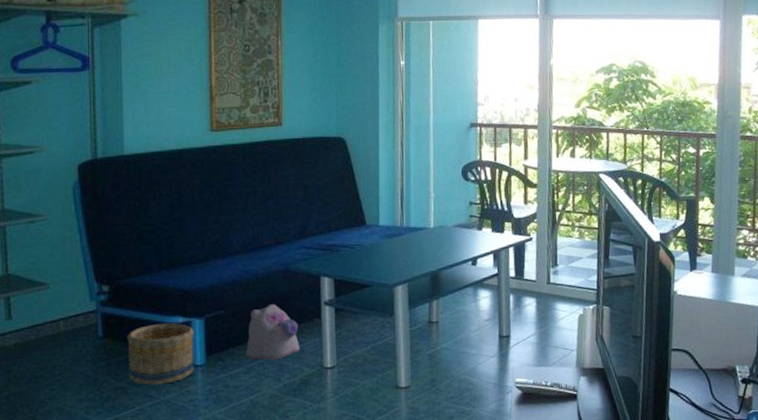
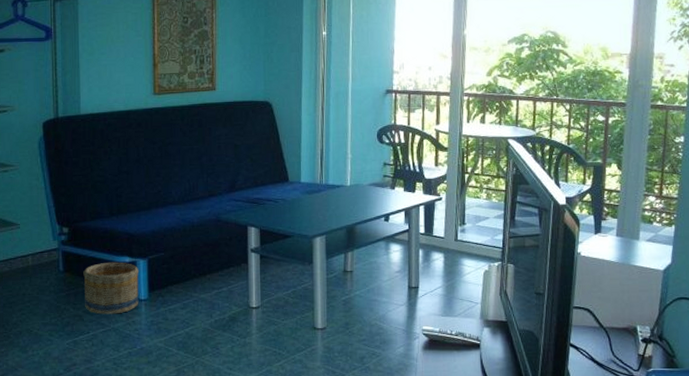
plush toy: present [246,304,300,360] -> none [183,249,229,298]

